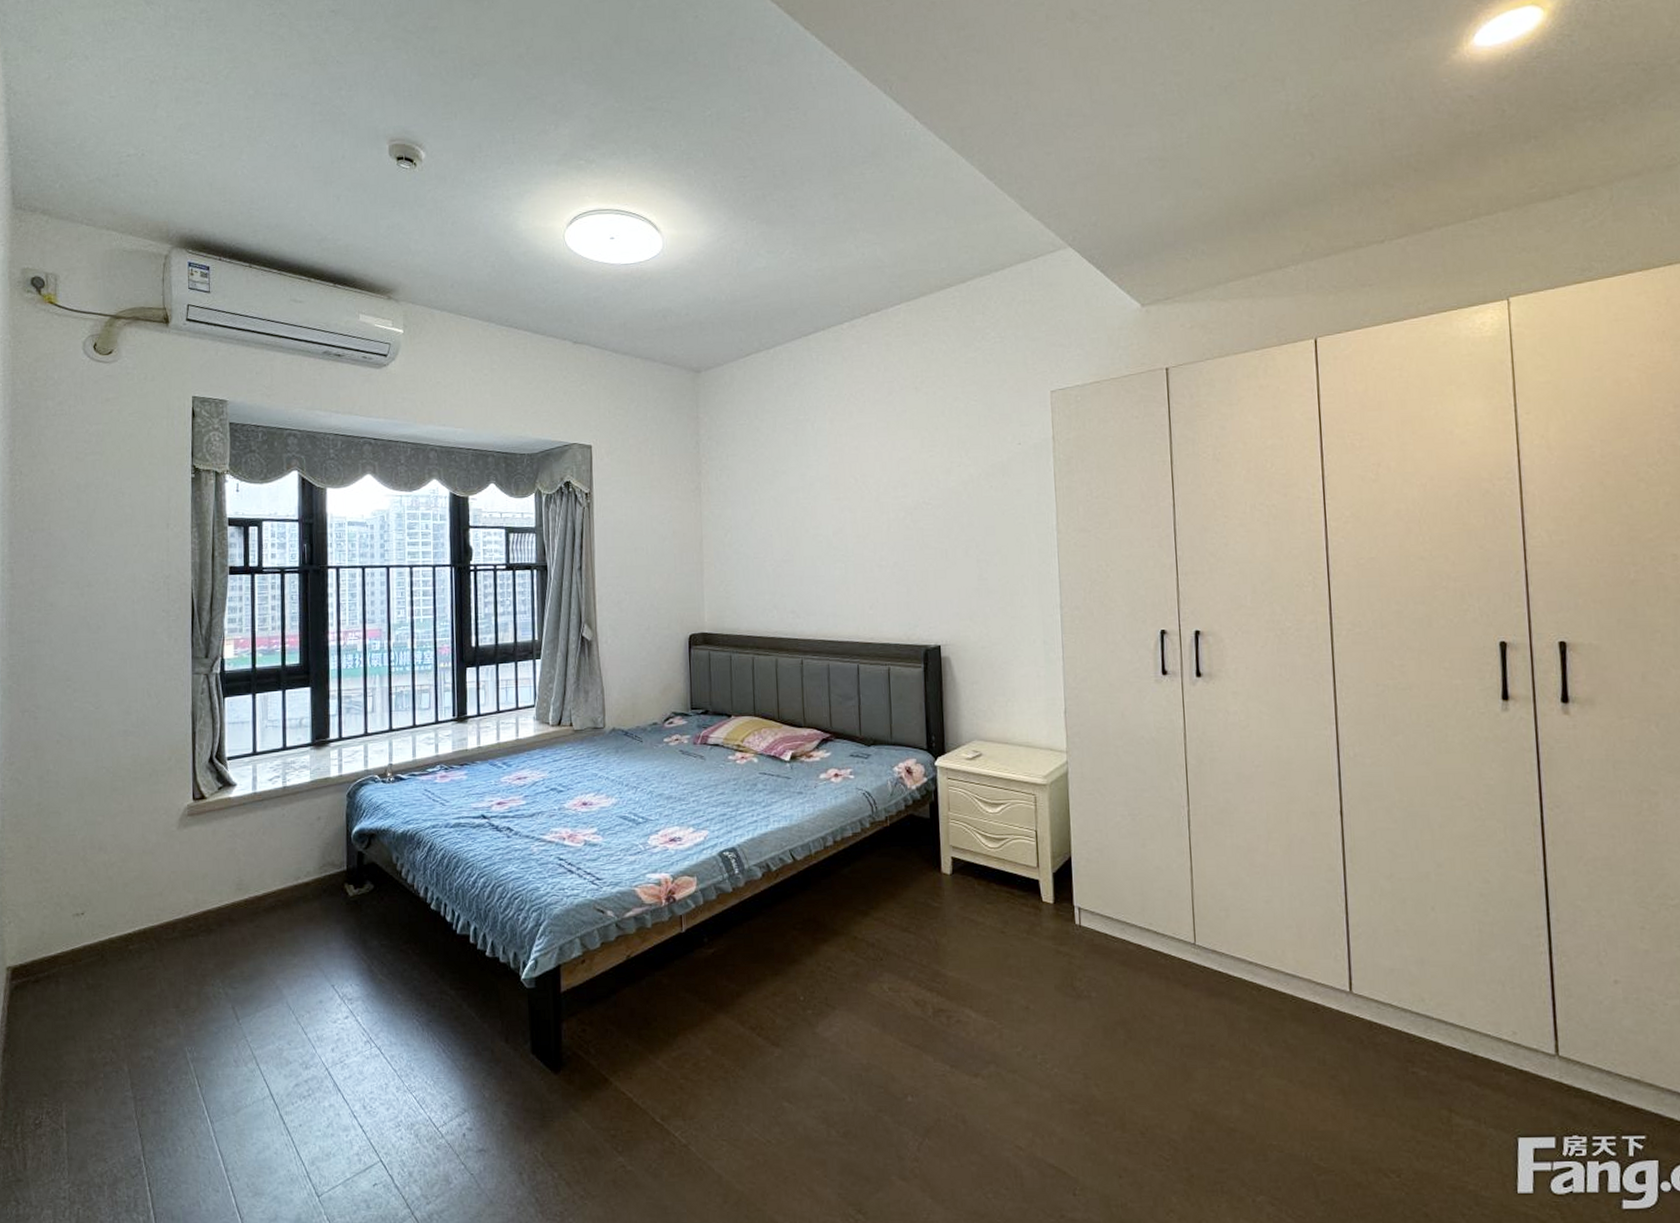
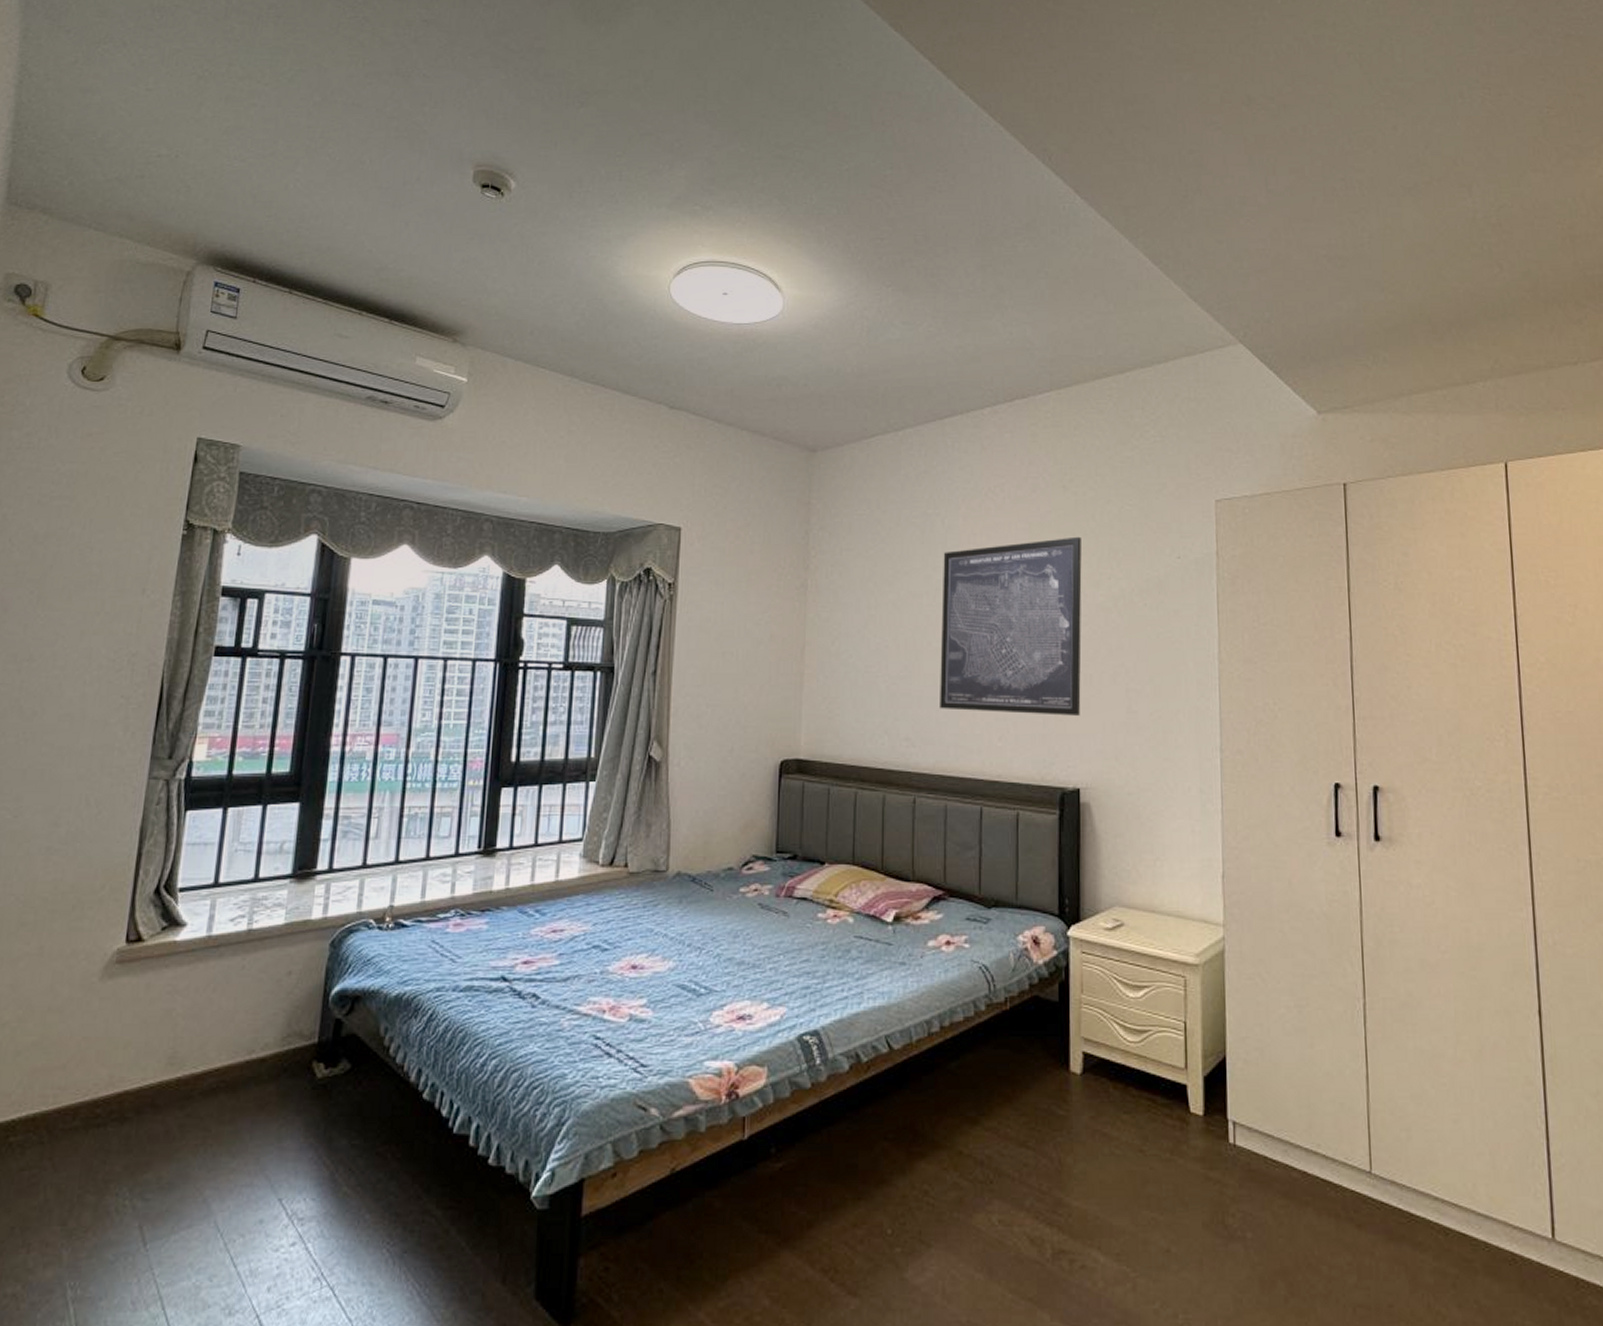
wall art: none [814,431,939,586] -> present [940,536,1082,716]

